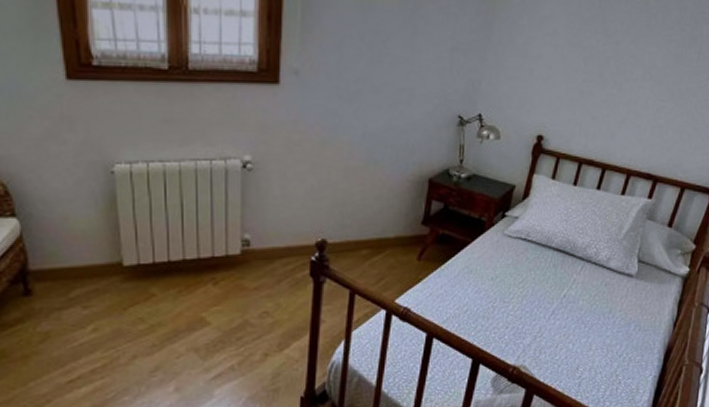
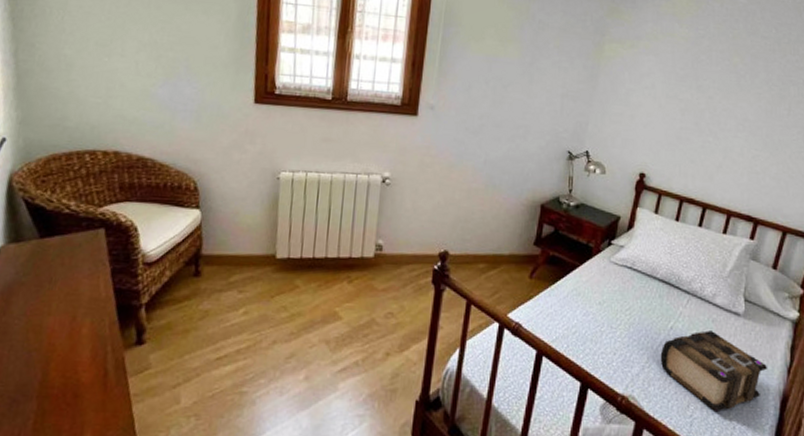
book: none [552,294,655,371] -> present [660,330,767,413]

